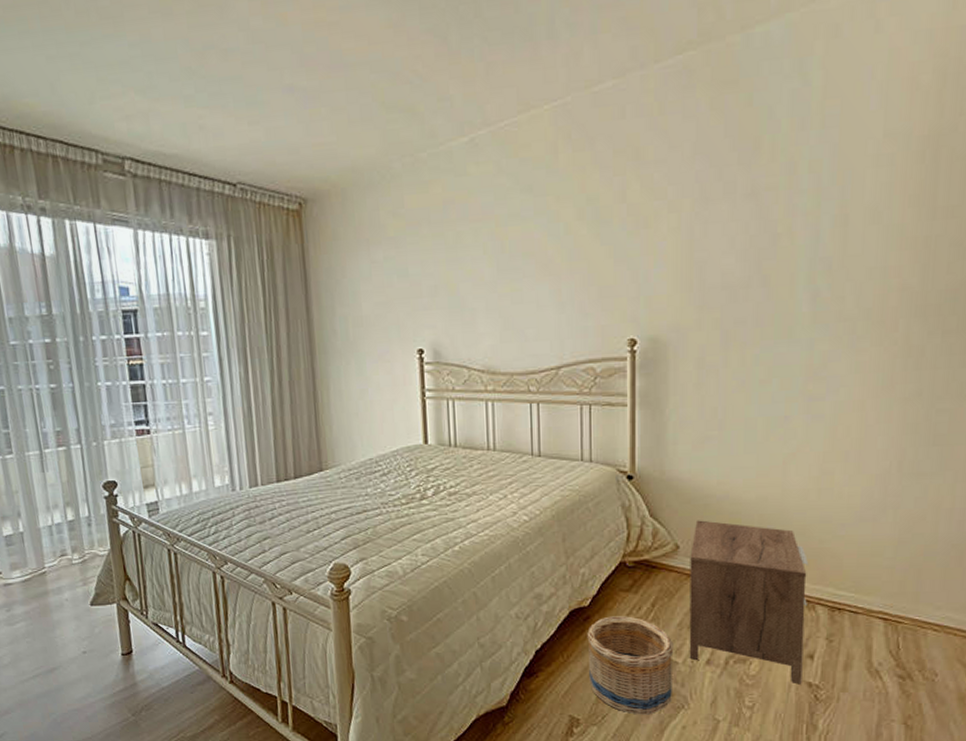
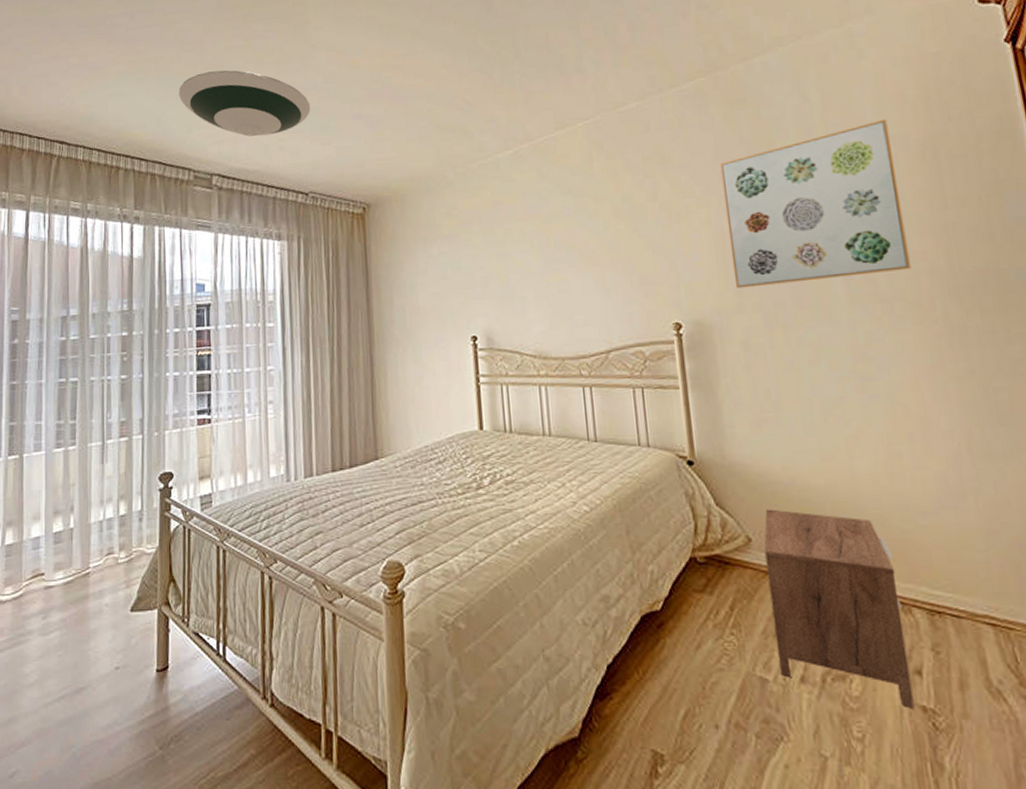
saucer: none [72,21,234,112] -> present [179,70,311,137]
basket: present [587,616,674,715] -> none [662,622,768,749]
wall art: none [697,110,892,304] -> present [720,119,911,289]

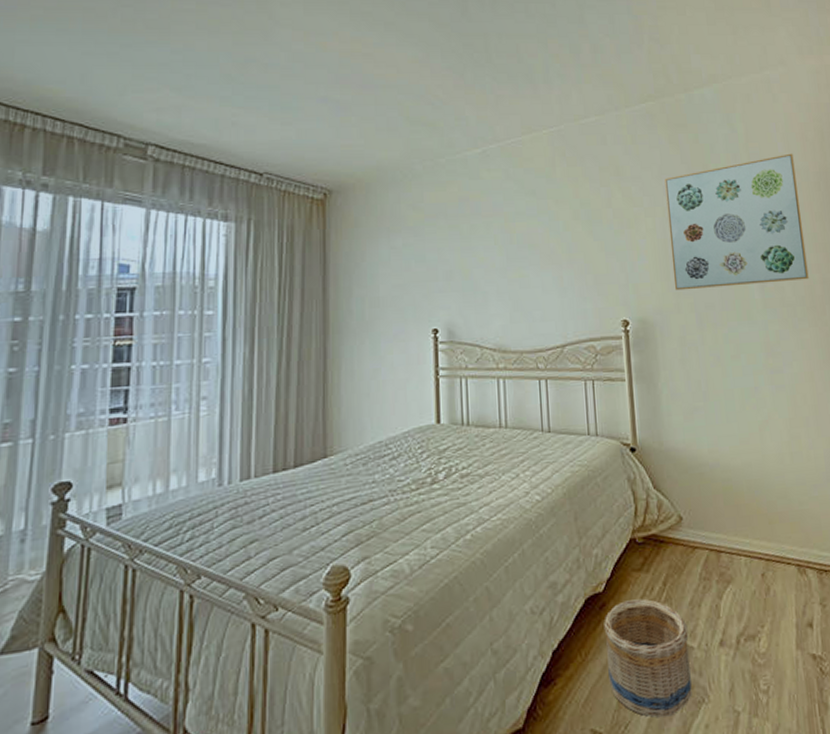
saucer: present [179,70,311,137] -> none [111,32,271,108]
basket: none [662,622,768,749] -> present [604,599,692,718]
nightstand: present [764,509,915,709] -> none [692,489,807,658]

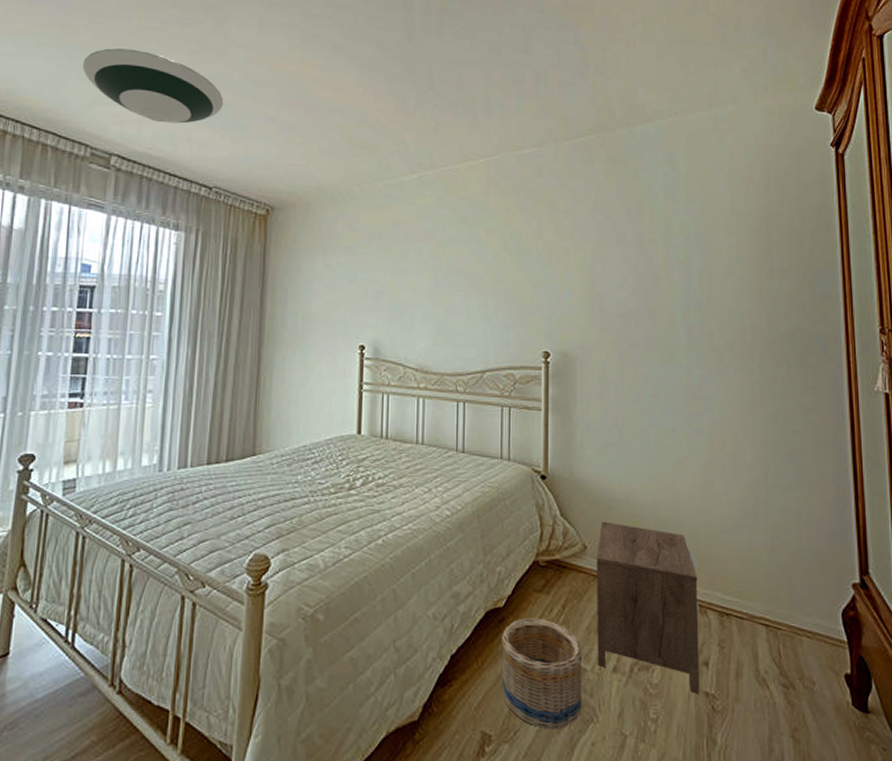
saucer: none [111,32,271,108] -> present [83,48,224,124]
wall art: present [665,153,809,291] -> none [598,195,740,327]
nightstand: none [692,489,807,658] -> present [597,521,700,694]

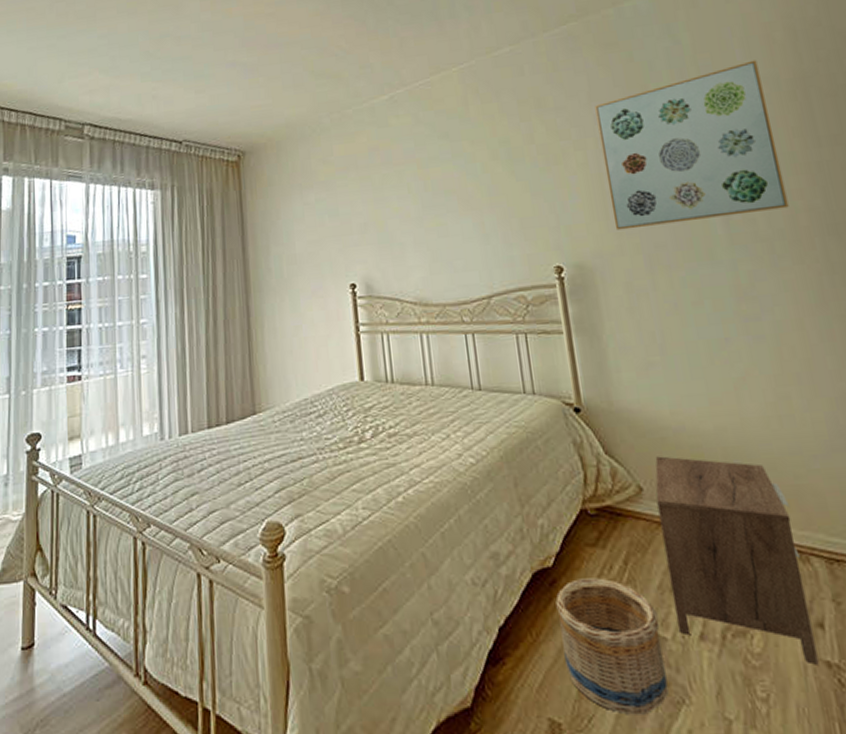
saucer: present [83,48,224,124] -> none [50,19,184,86]
wall art: none [598,195,740,327] -> present [595,60,789,231]

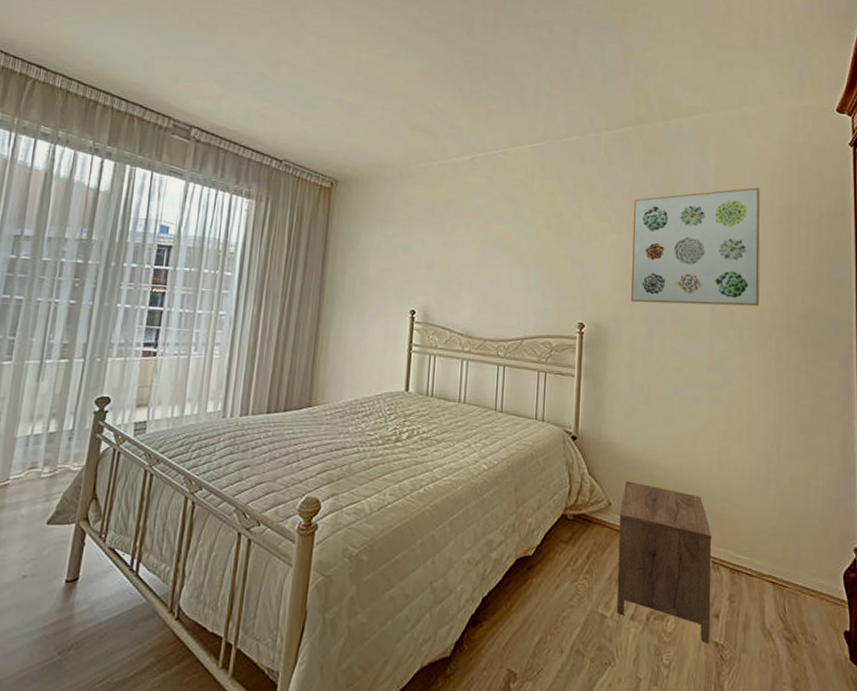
basket: present [555,578,669,715] -> none [528,567,604,671]

